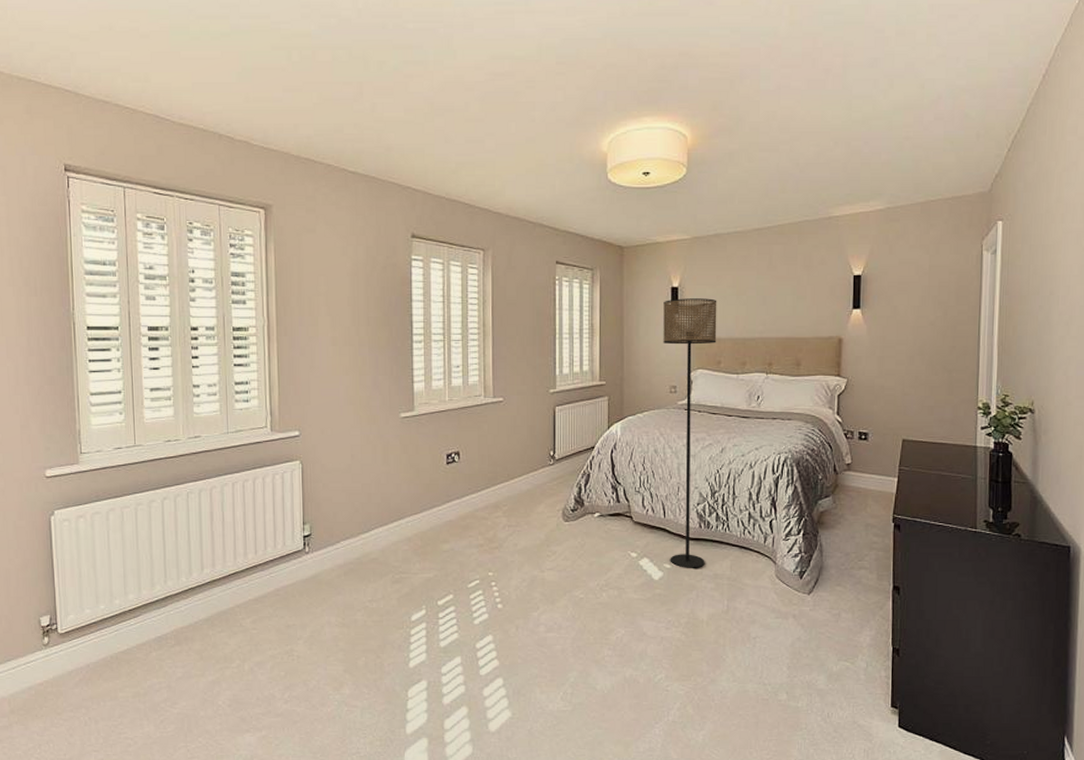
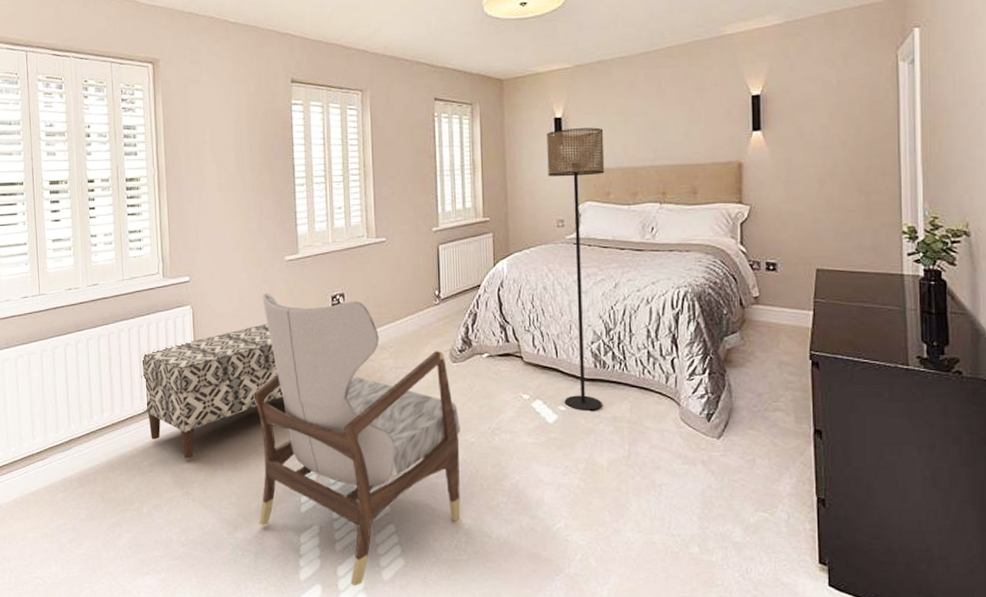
bench: none [245,480,394,615] -> present [140,323,283,458]
armchair: none [363,449,570,739] -> present [252,293,461,587]

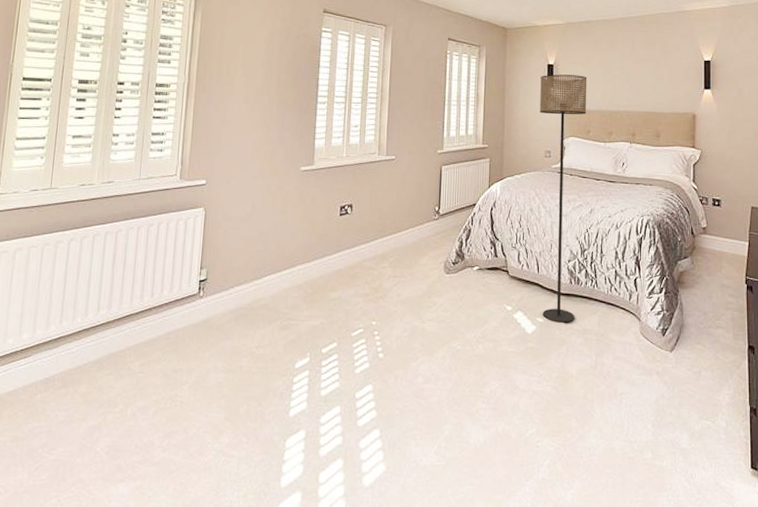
bench: present [140,323,283,458] -> none [141,228,284,359]
armchair: present [252,293,461,587] -> none [245,200,449,494]

